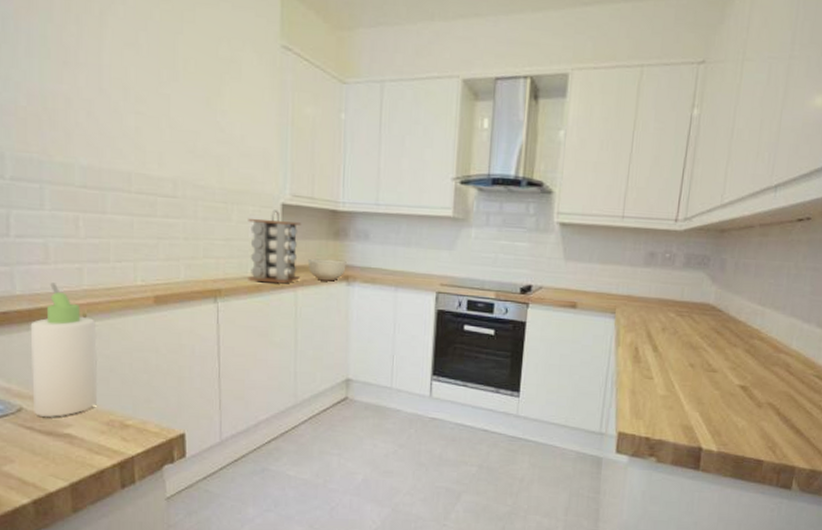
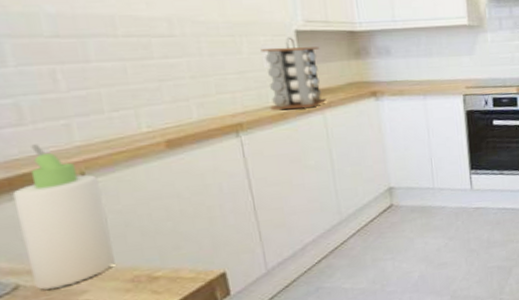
bowl: present [307,258,347,282] -> none [331,77,373,100]

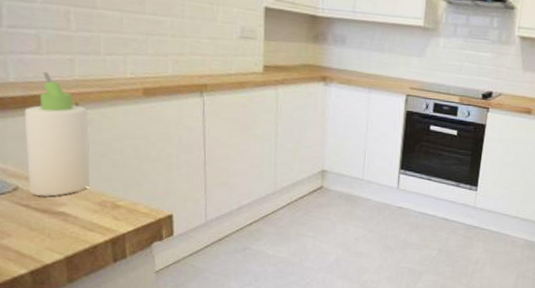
spice rack: present [260,37,326,110] -> none [232,12,283,82]

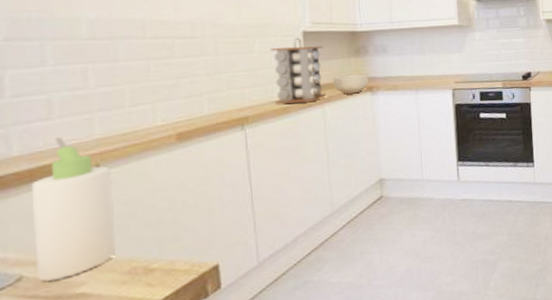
spice rack: none [232,12,283,82] -> present [270,37,326,105]
bowl: none [288,59,324,81] -> present [332,73,369,95]

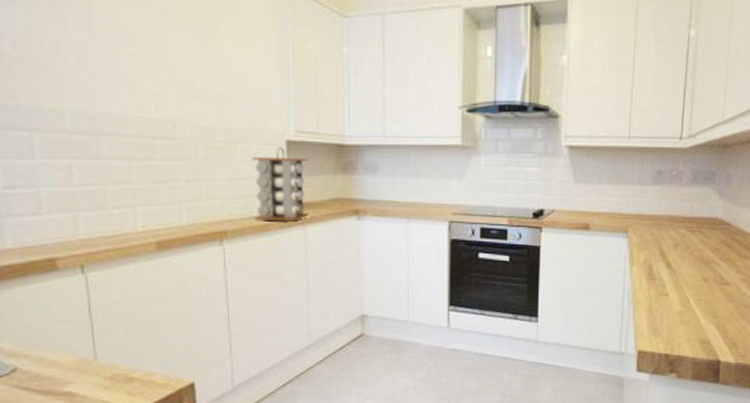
bottle: present [31,137,115,282] -> none [23,234,98,377]
bowl: present [332,73,369,95] -> none [315,194,356,217]

